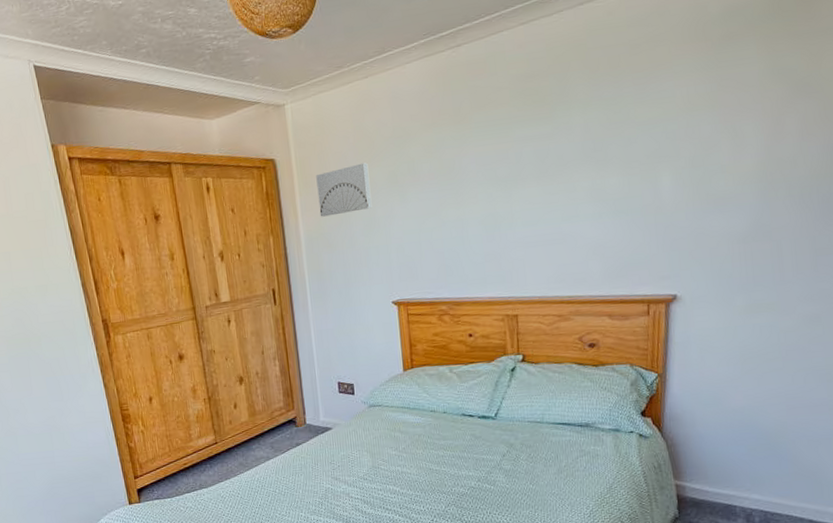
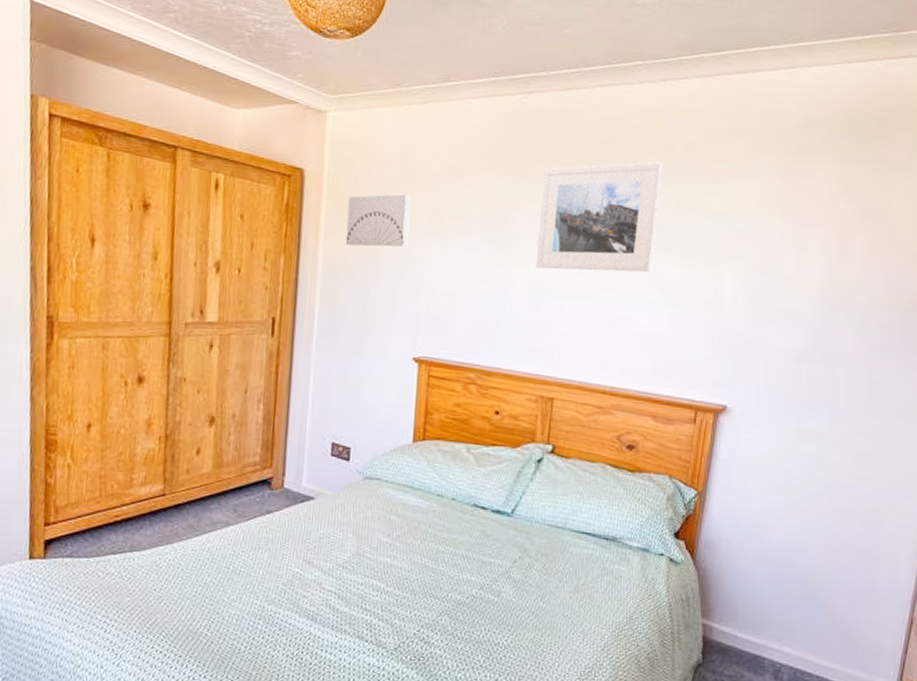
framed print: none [481,83,592,205] -> present [535,162,663,273]

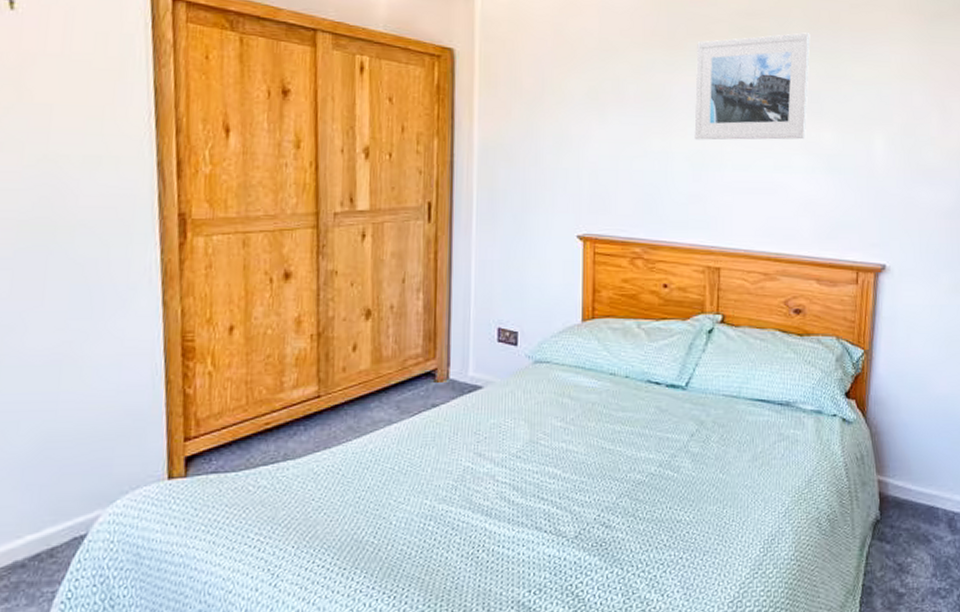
wall art: present [345,194,411,247] -> none [501,71,566,125]

